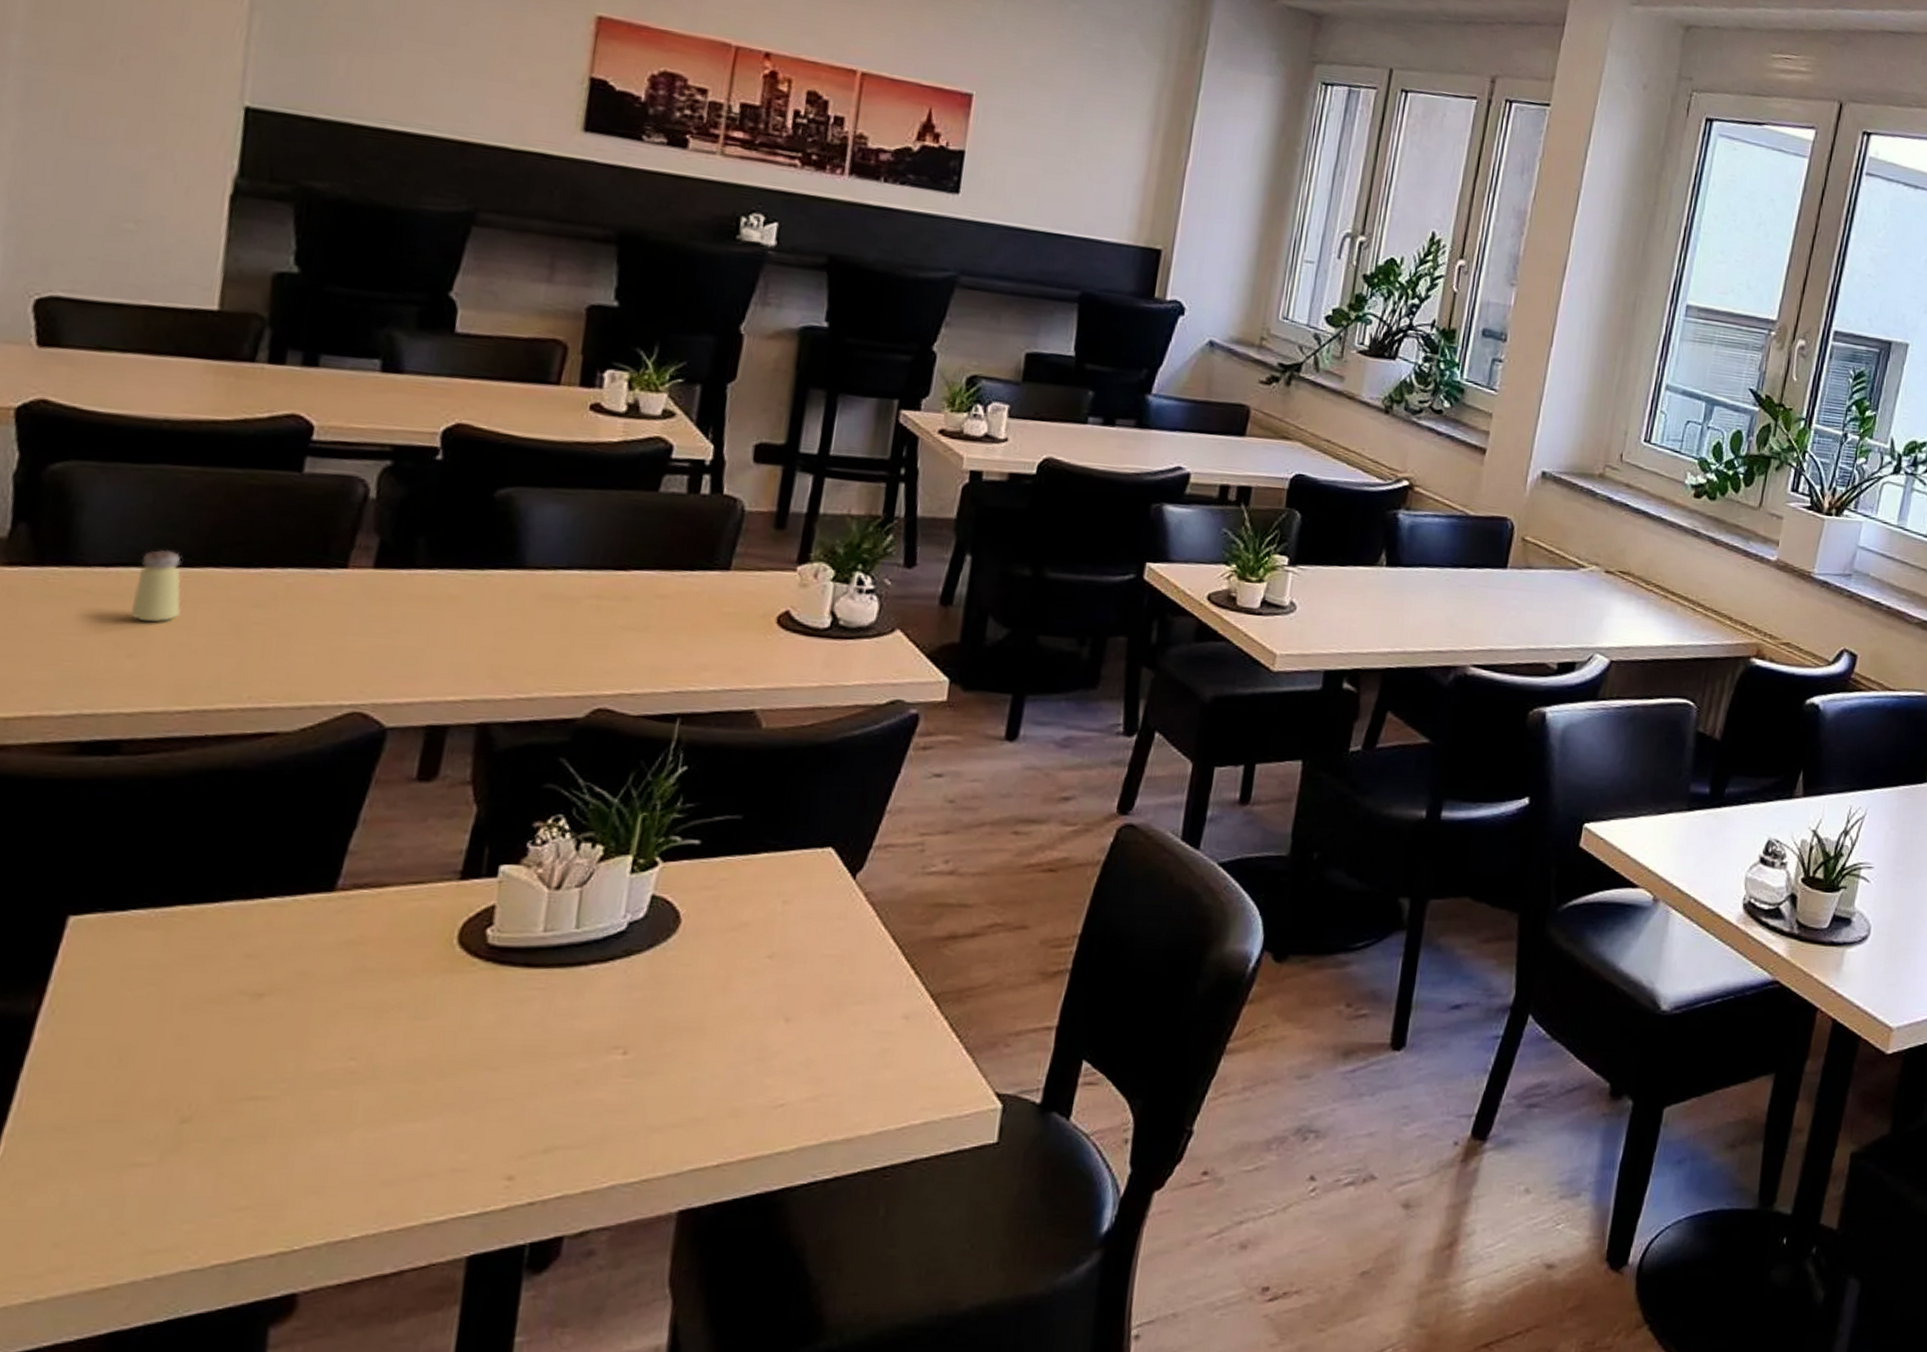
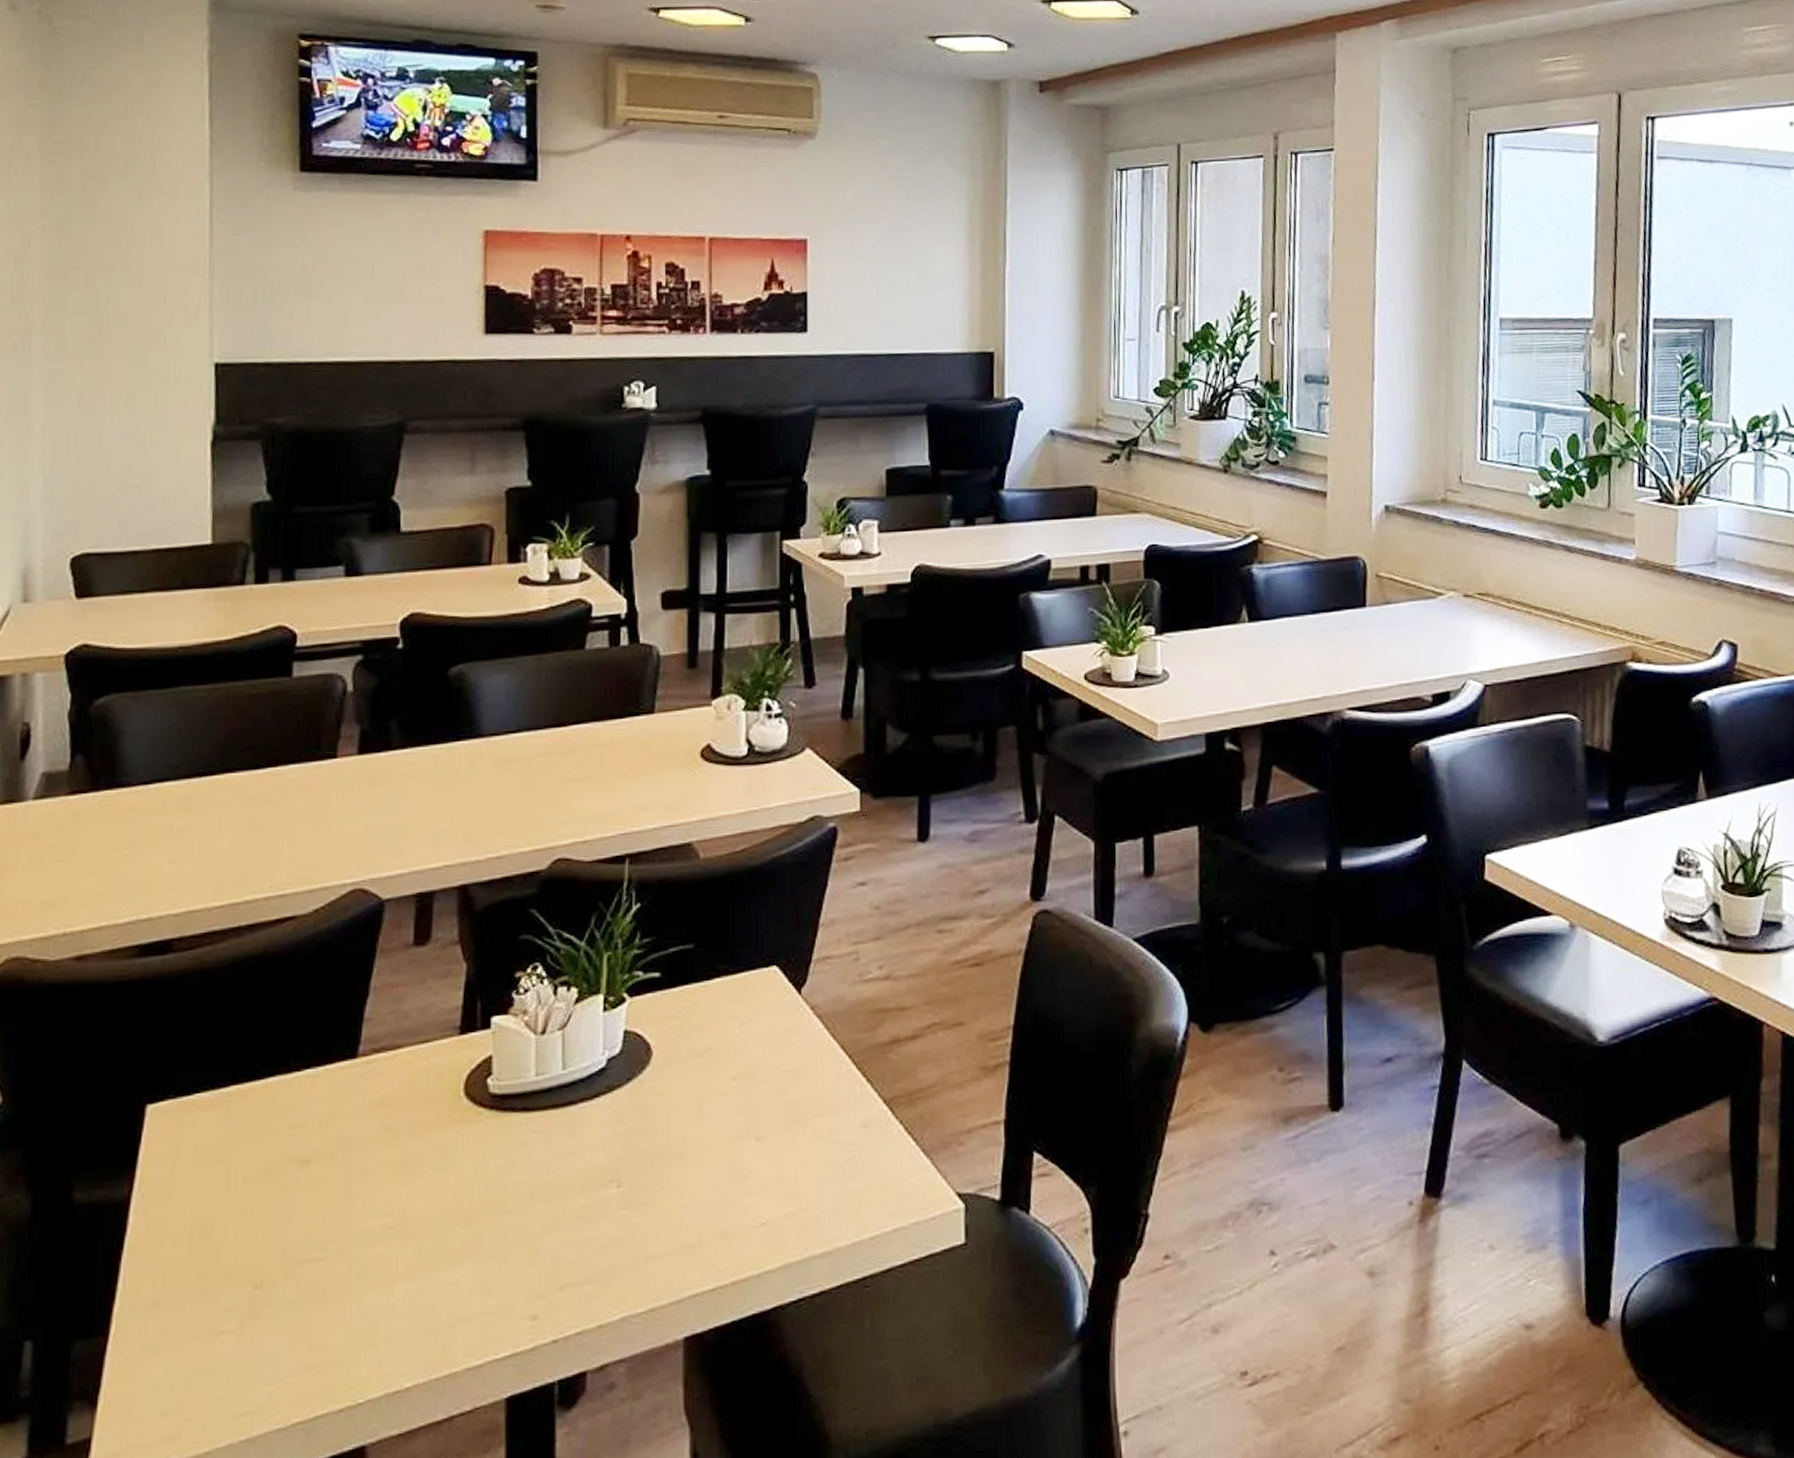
saltshaker: present [131,549,182,622] -> none [170,762,208,830]

